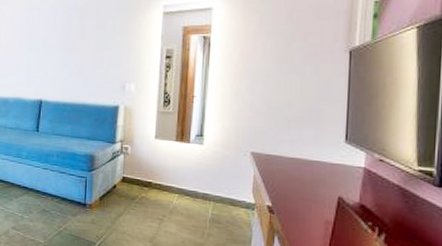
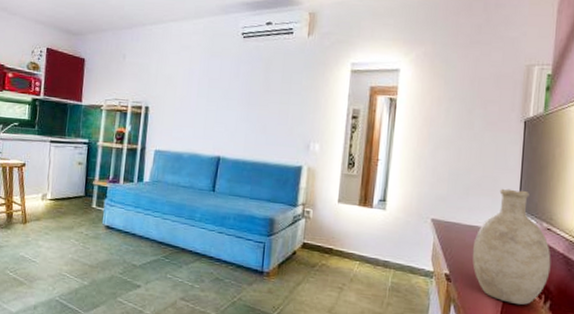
decorative vase: none [295,120,385,237] -> present [472,188,551,305]

